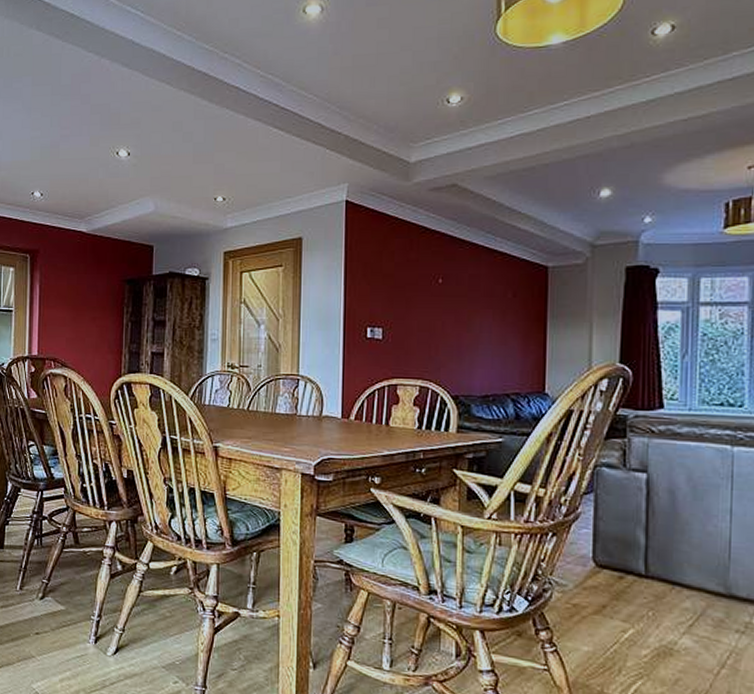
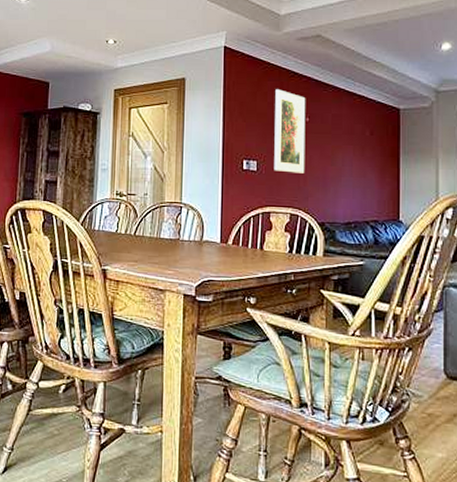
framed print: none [401,247,439,341] -> present [274,89,306,173]

